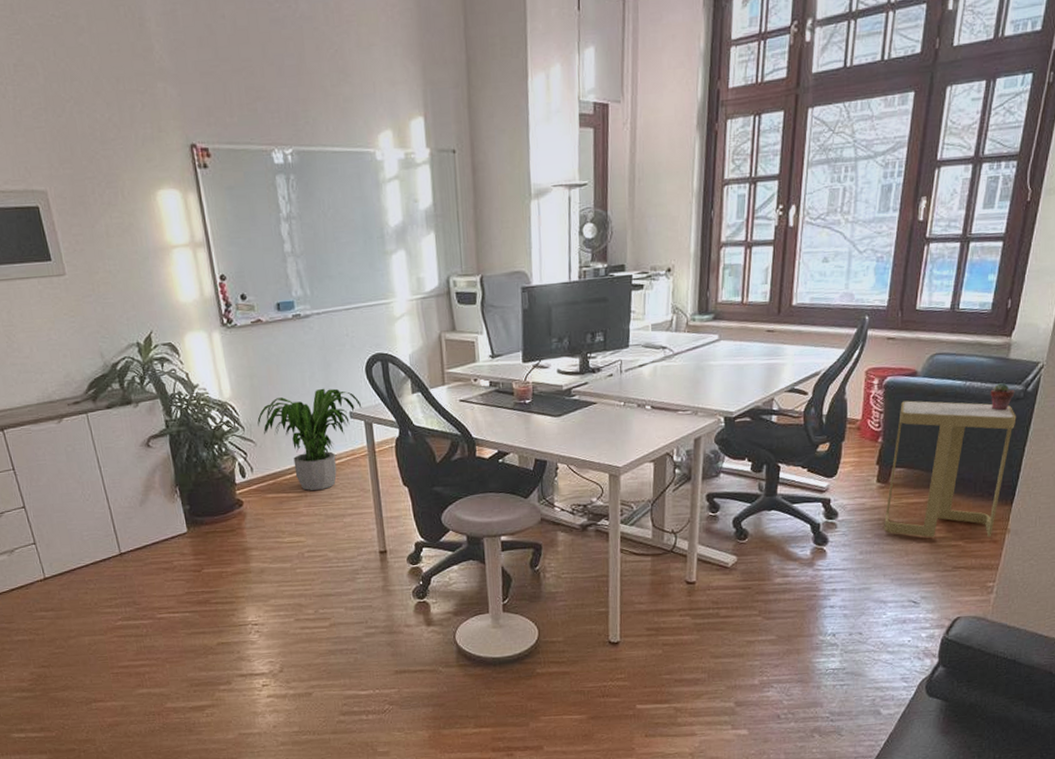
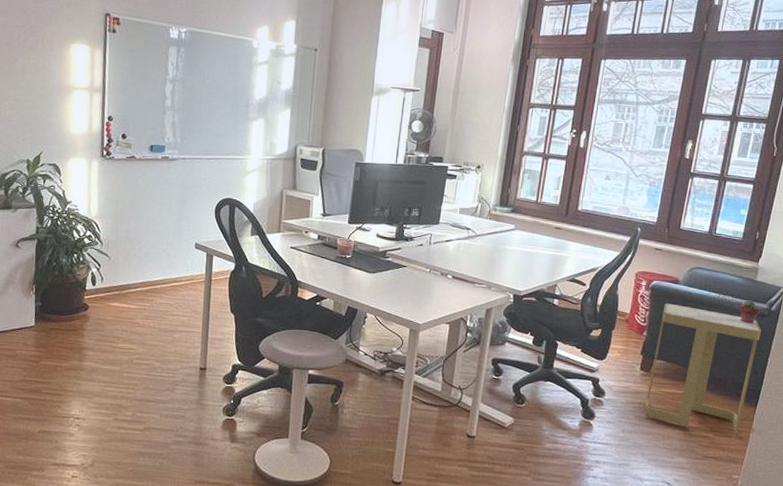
potted plant: present [257,388,362,490] -> none [115,220,207,306]

